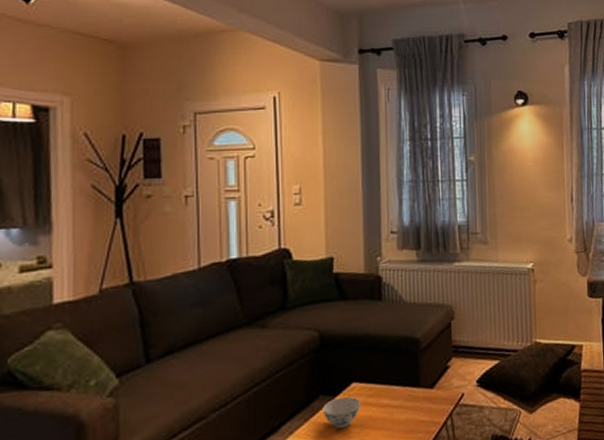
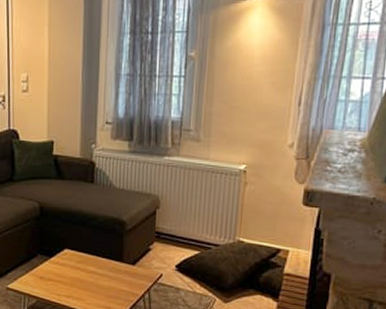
bowl: present [322,396,361,429] -> none [40,258,72,283]

